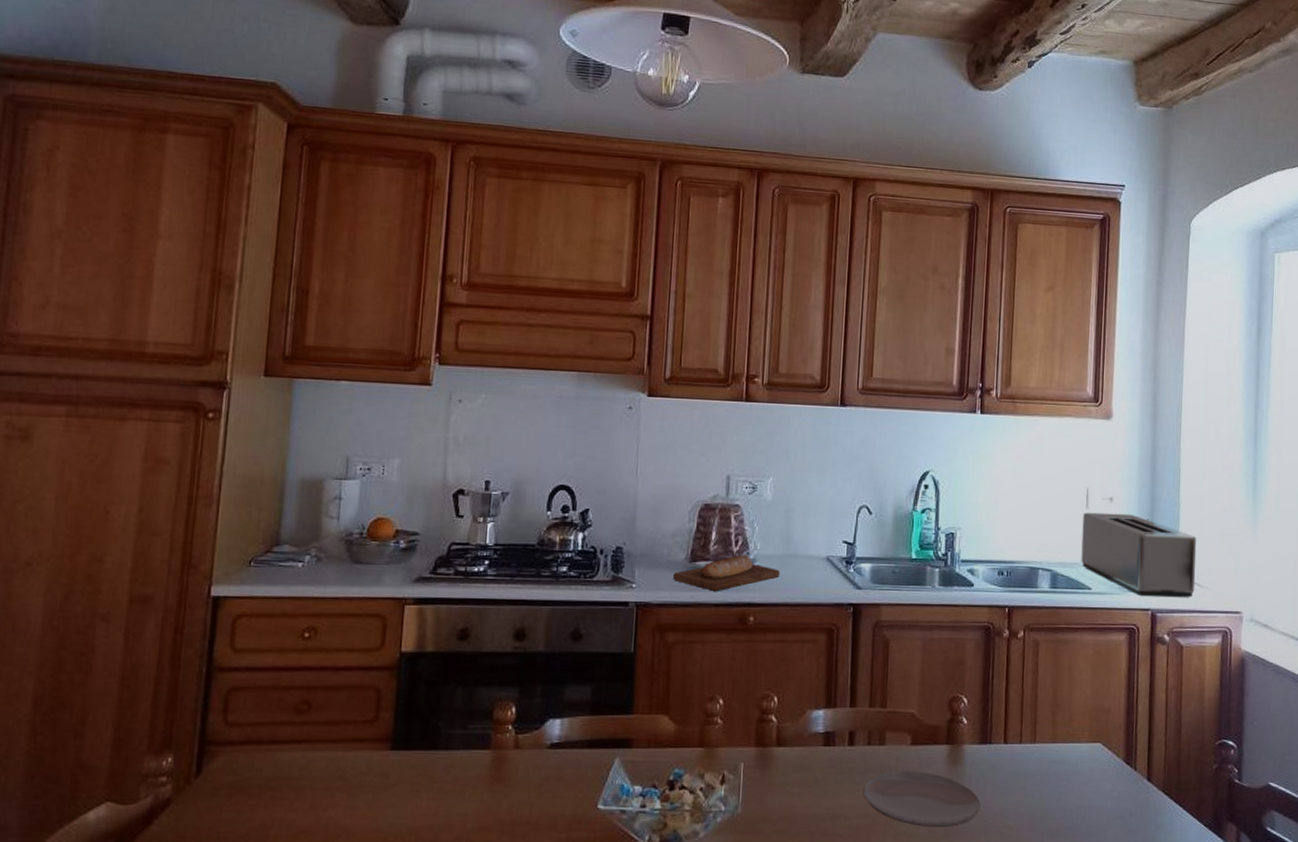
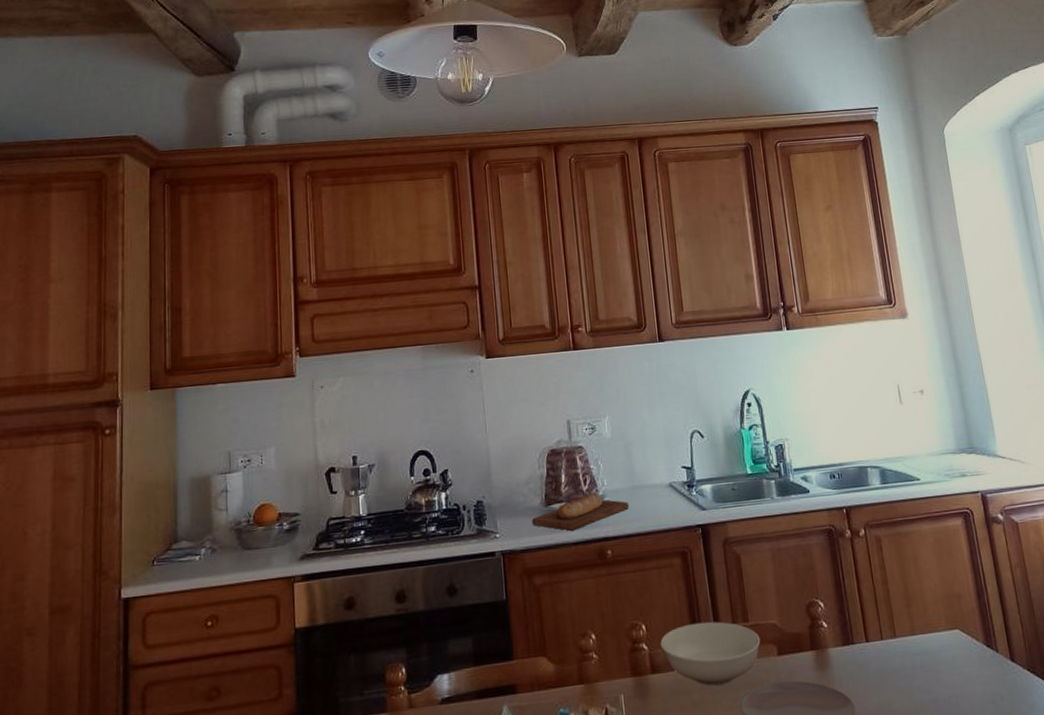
bowl: none [790,702,896,766] -> present [660,621,761,686]
toaster: present [1081,512,1197,597] -> none [898,403,1018,480]

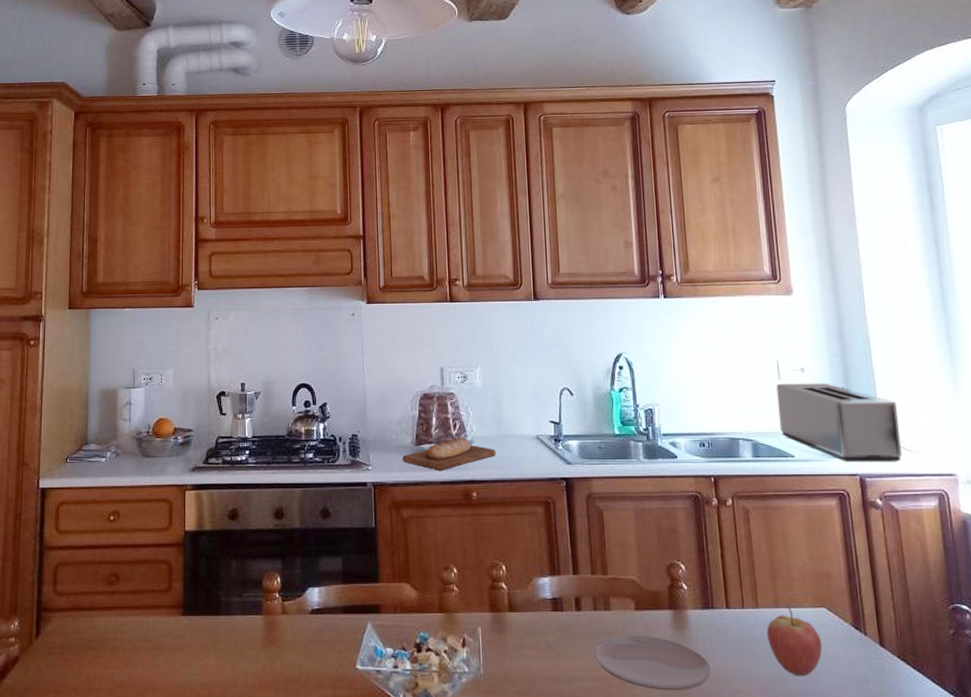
bowl: present [660,621,761,686] -> none [519,569,619,631]
toaster: none [898,403,1018,480] -> present [776,383,903,461]
fruit: none [905,631,959,703] -> present [767,606,822,677]

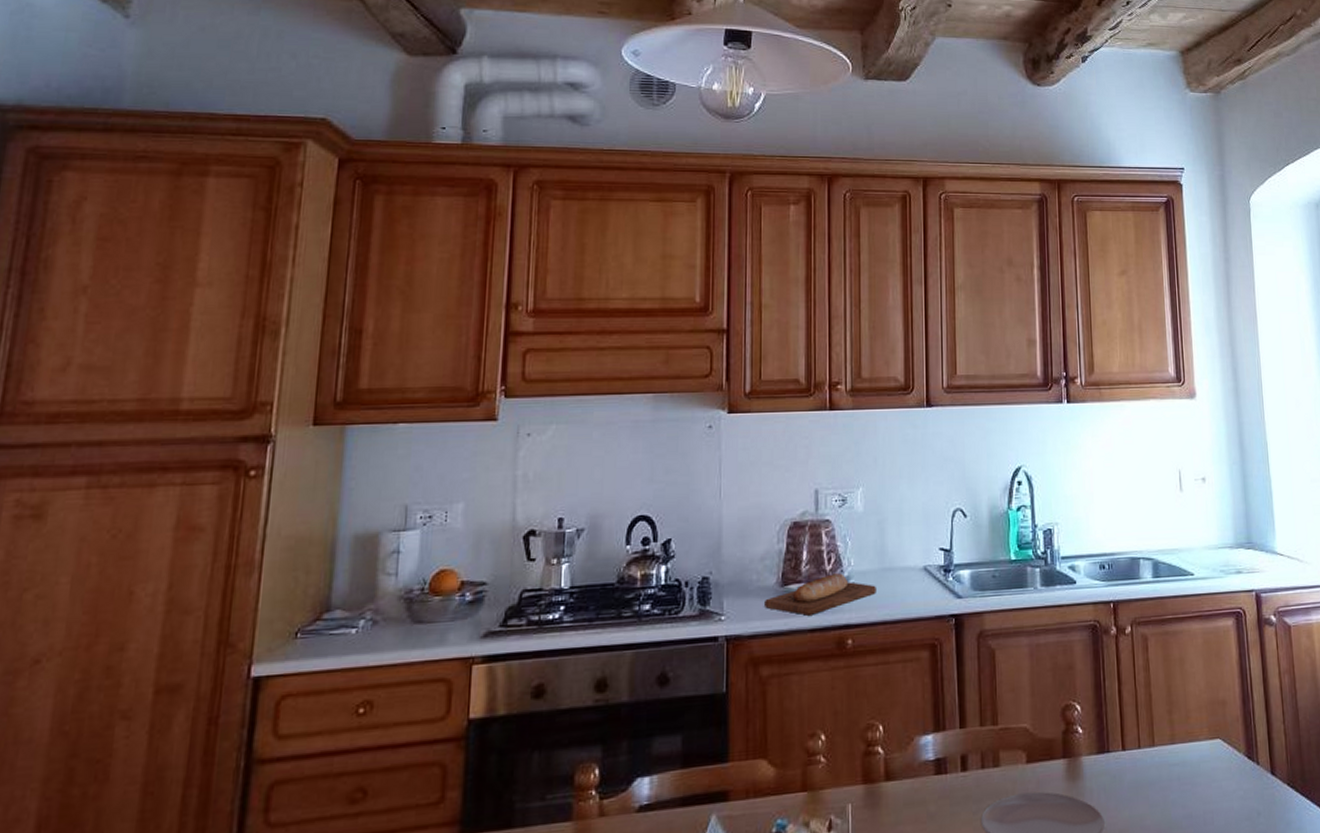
fruit: present [767,606,822,677] -> none [1162,740,1216,819]
toaster: present [776,383,903,461] -> none [1178,493,1296,577]

